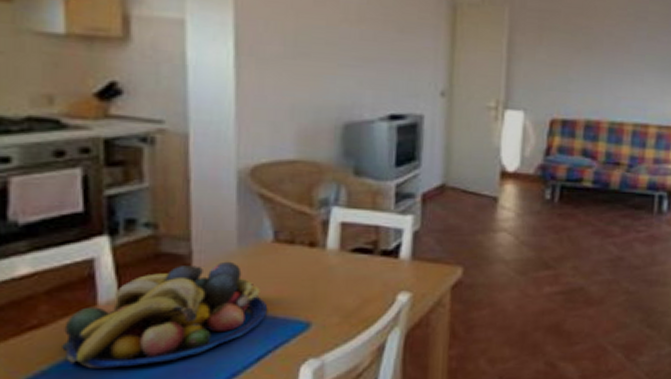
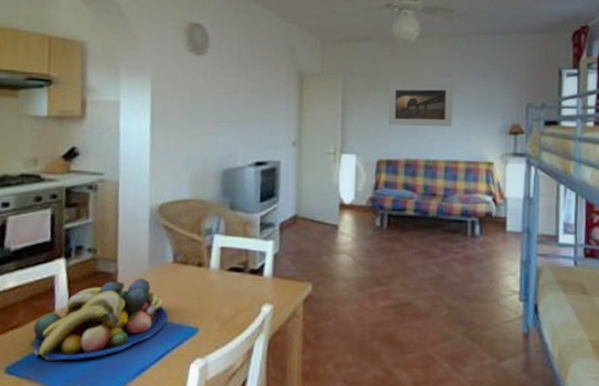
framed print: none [567,23,649,83] -> present [389,83,453,127]

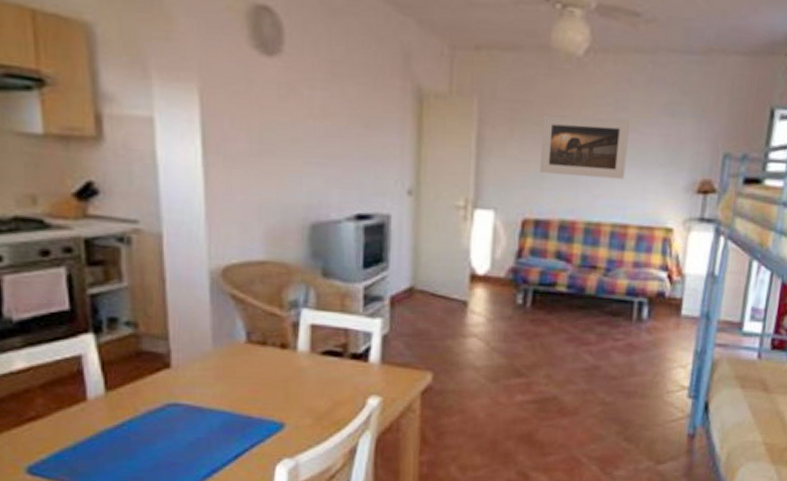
fruit bowl: present [31,278,168,361] -> none [58,361,244,460]

